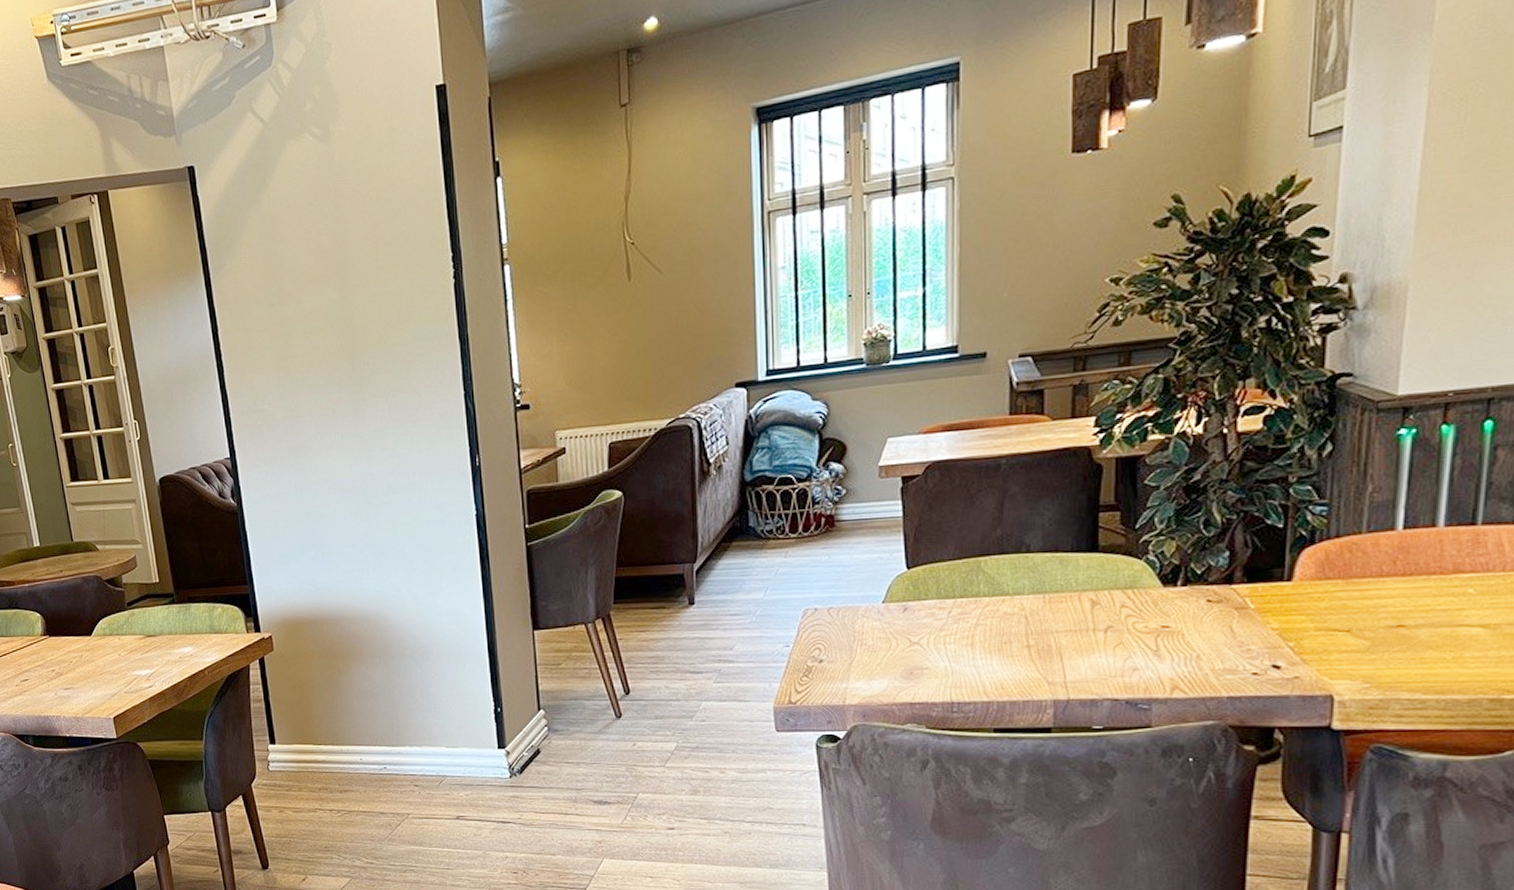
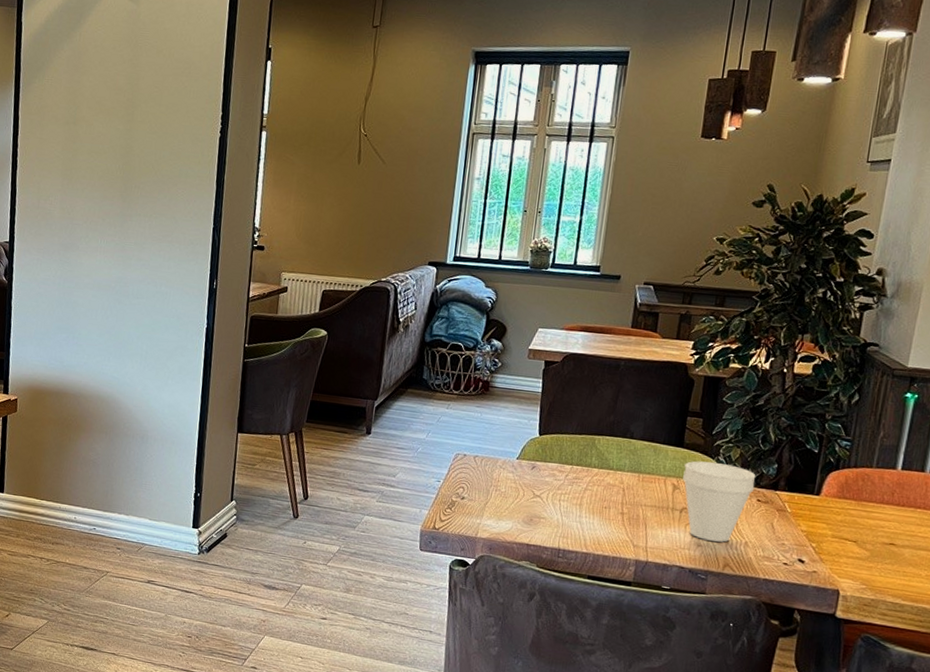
cup: none [1103,562,1202,661] -> present [683,461,756,543]

